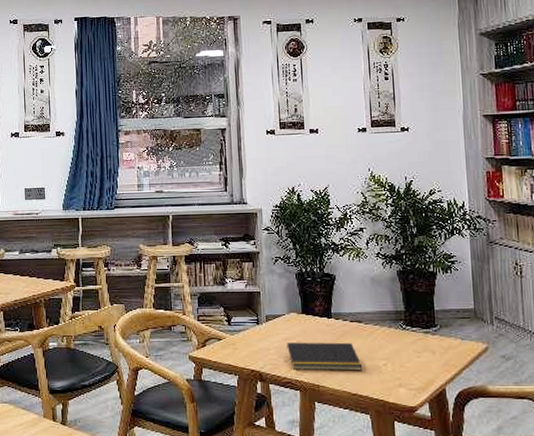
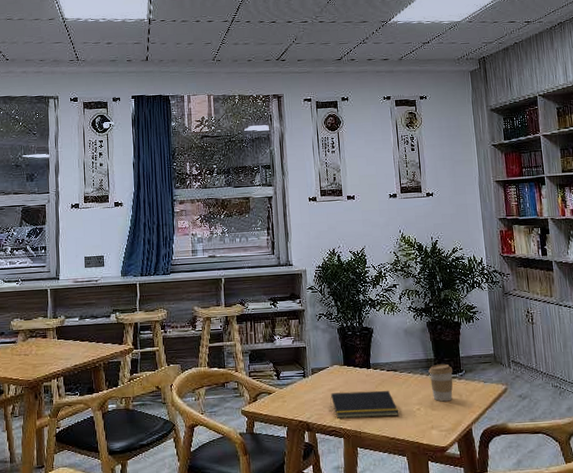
coffee cup: none [397,317,426,358] -> present [428,363,453,402]

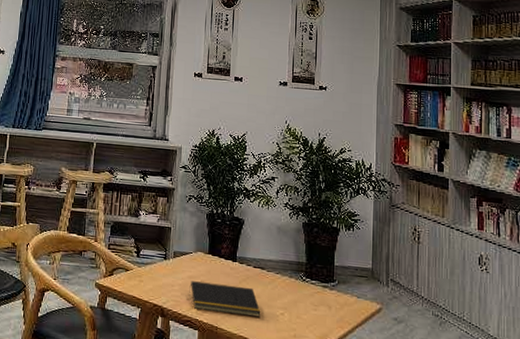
coffee cup: present [428,363,453,402] -> none [298,269,325,312]

